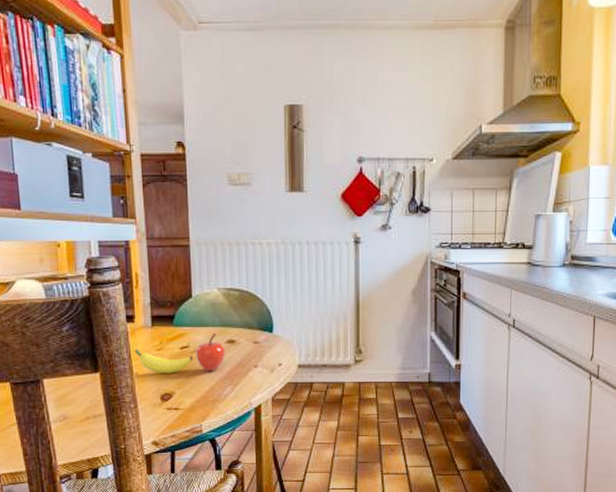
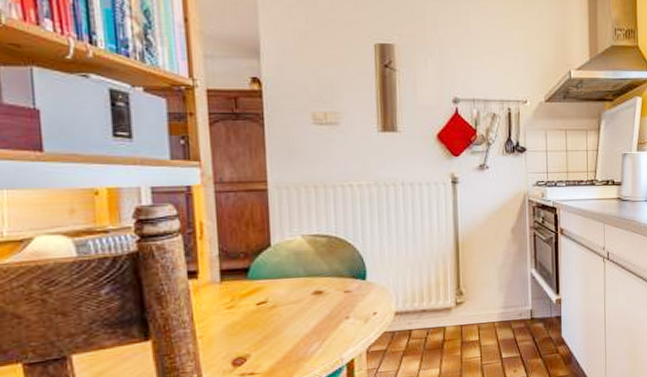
fruit: present [134,332,225,373] -> none [198,283,311,335]

